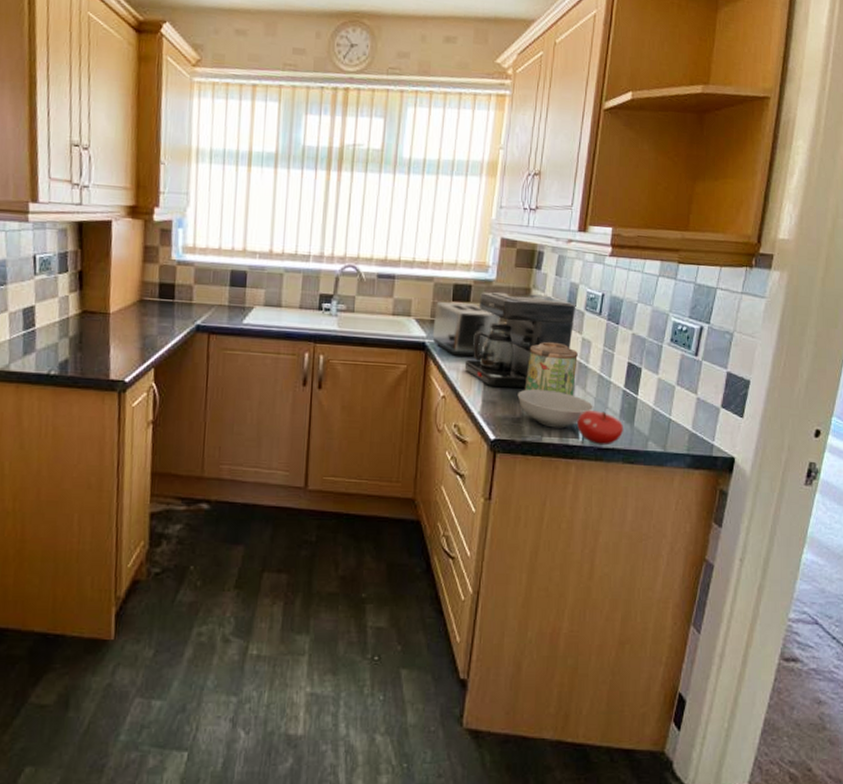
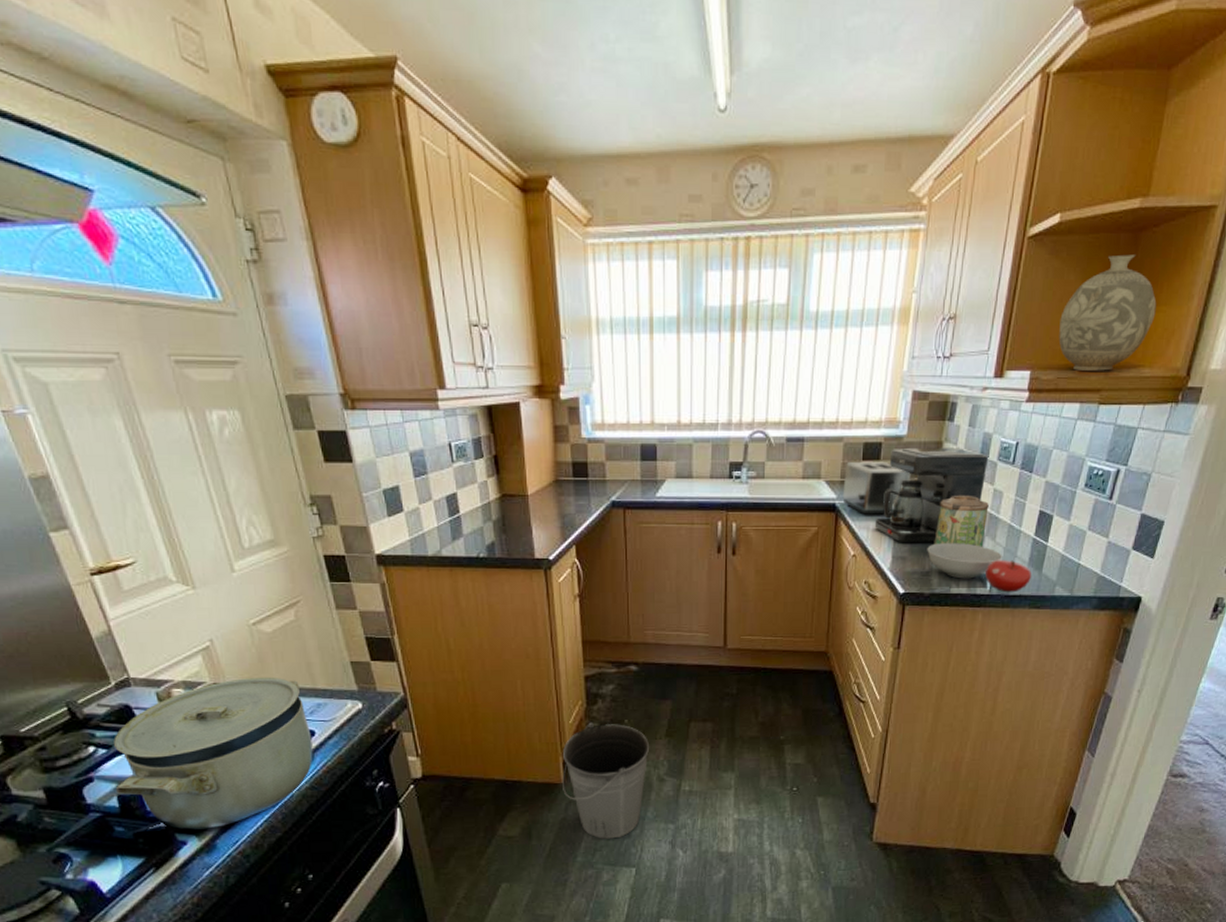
bucket: none [112,567,215,713] -> present [562,722,649,839]
decorative vase: none [637,131,724,233] -> present [1058,254,1157,371]

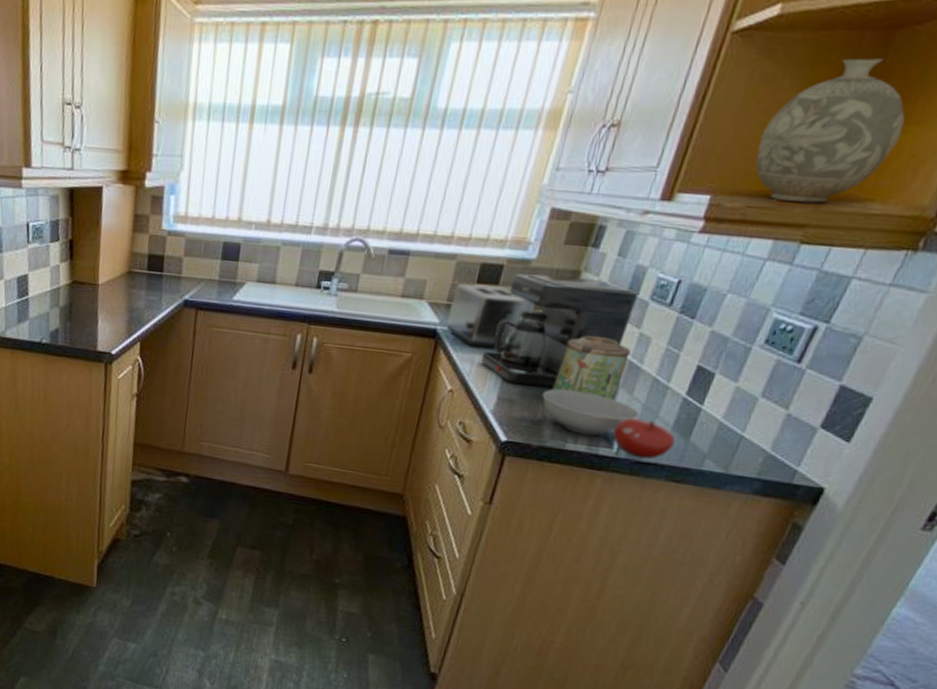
bucket: present [562,722,649,839] -> none [94,529,190,655]

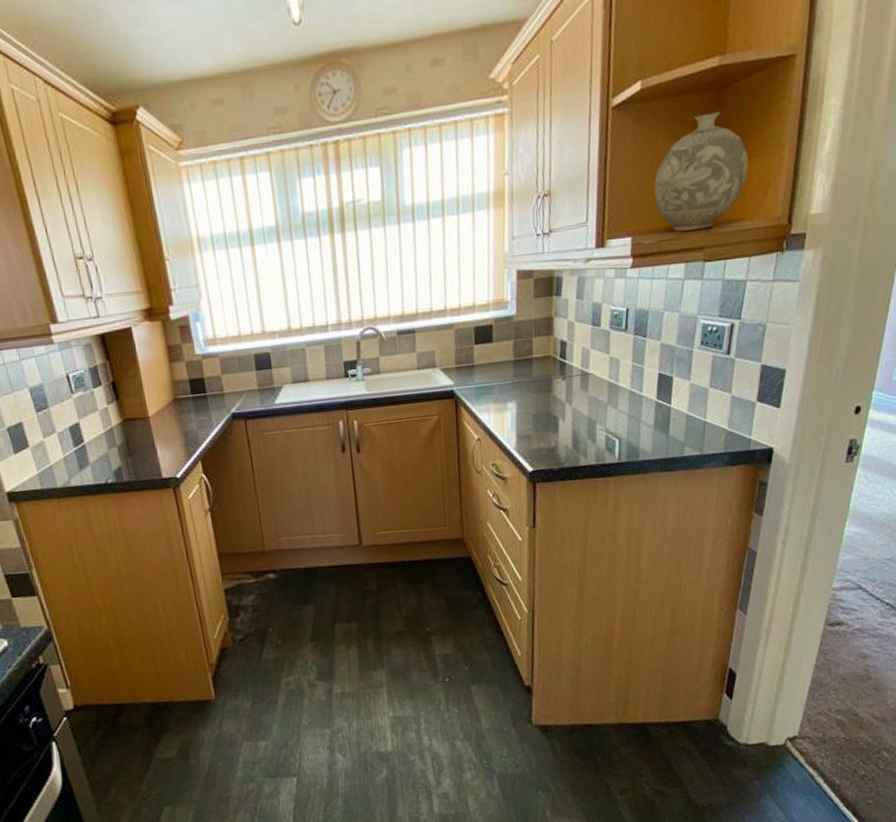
toaster: present [446,284,535,349] -> none [459,343,526,398]
coffee maker: present [480,273,639,387] -> none [495,321,601,421]
bowl: present [542,389,640,436] -> none [550,414,628,451]
canister: present [552,335,631,400] -> none [556,366,607,419]
fruit: present [613,417,676,460] -> none [612,426,660,459]

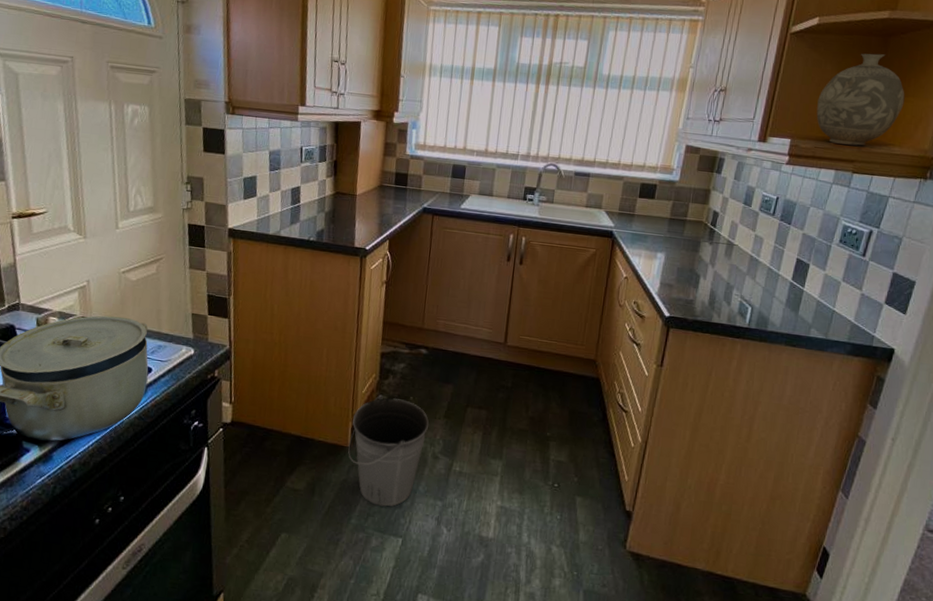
bucket: none [211,633,297,752] -> present [348,394,429,507]

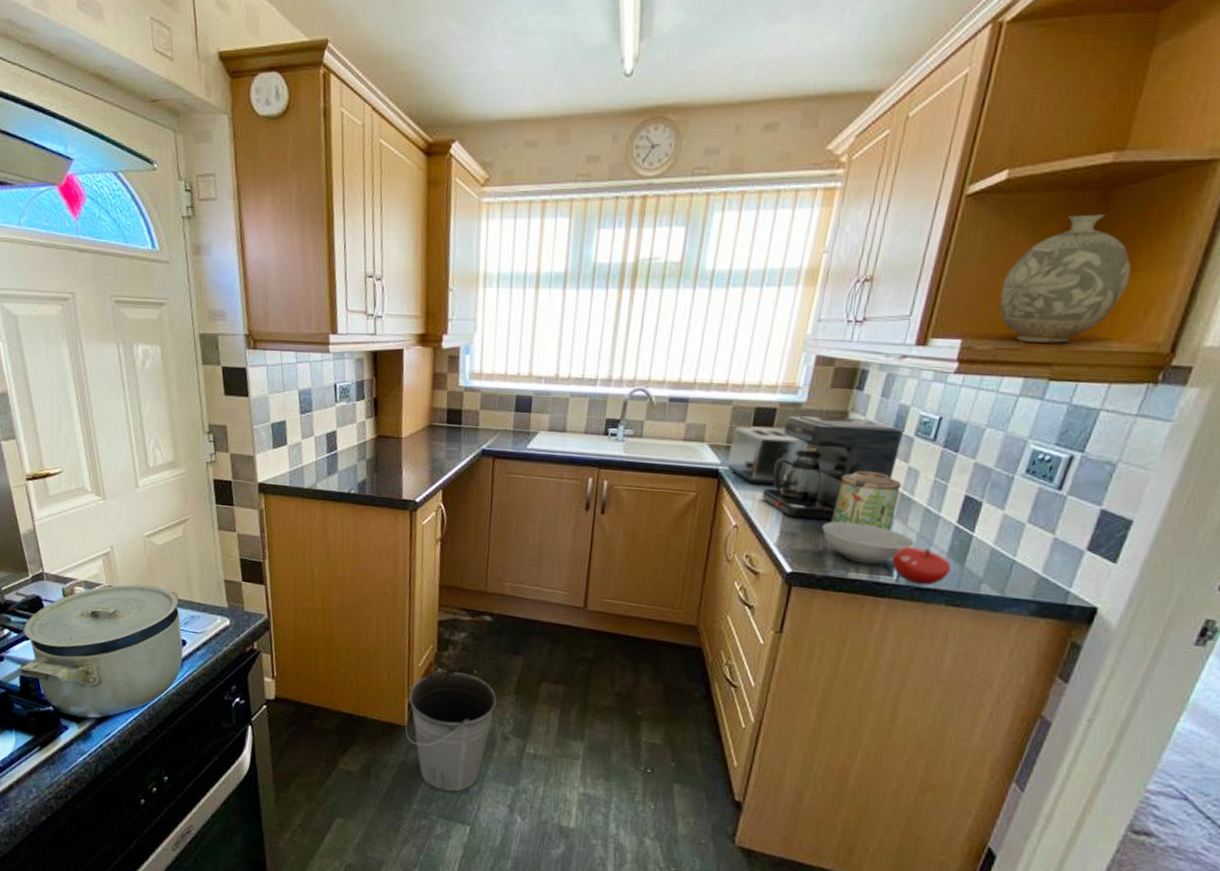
toaster: none [619,198,681,246] -> present [727,427,808,485]
coffee maker: none [646,191,752,275] -> present [761,415,905,520]
bowl: none [692,276,762,312] -> present [822,521,916,565]
canister: none [698,236,750,284] -> present [830,470,901,530]
fruit: none [745,297,789,329] -> present [892,545,952,586]

